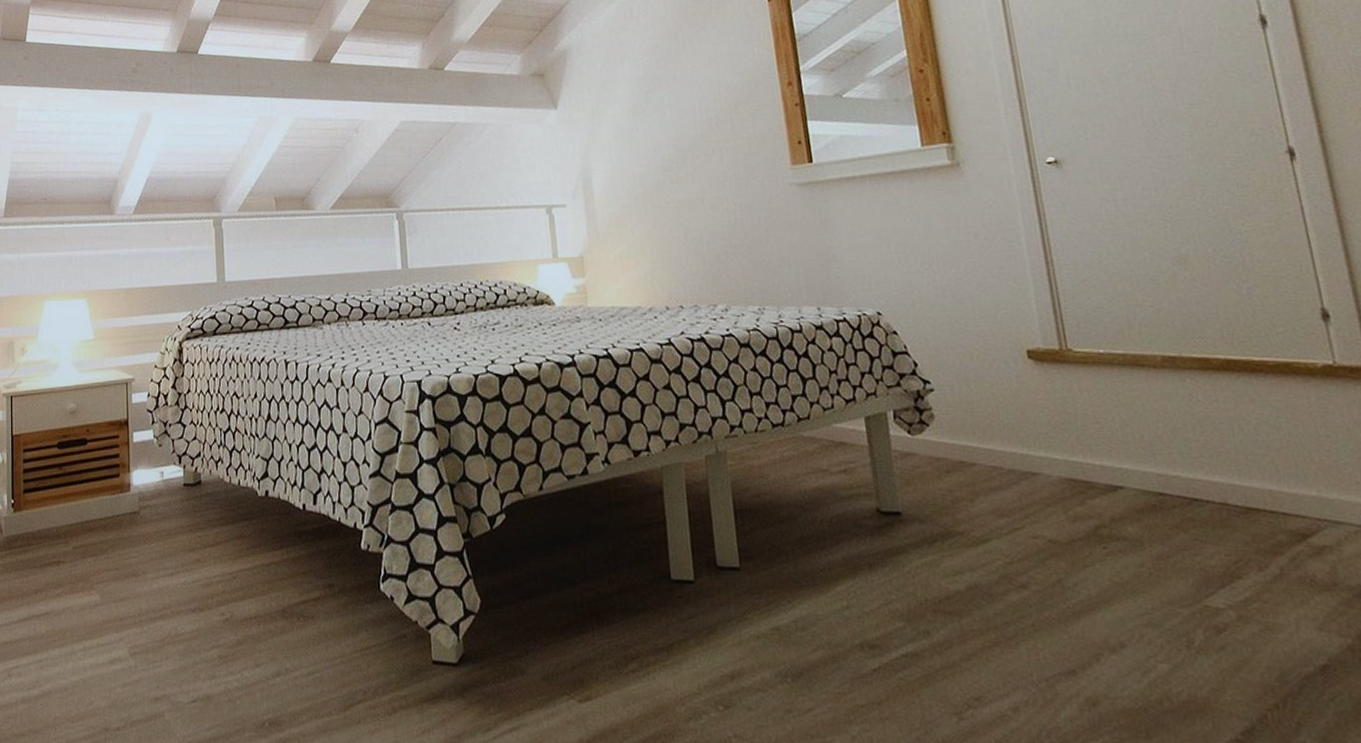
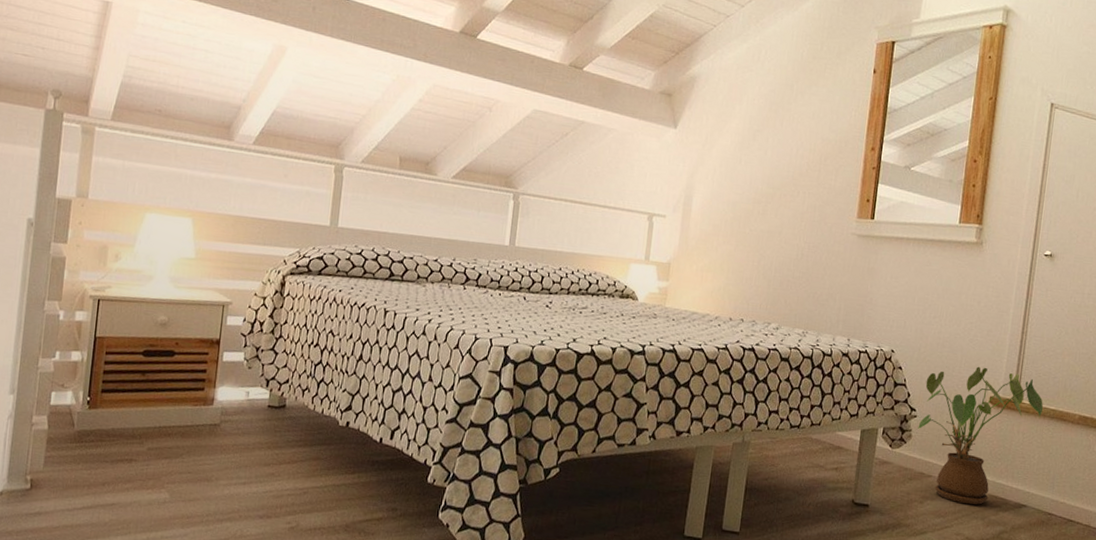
house plant: none [933,314,1107,496] -> present [916,366,1044,505]

